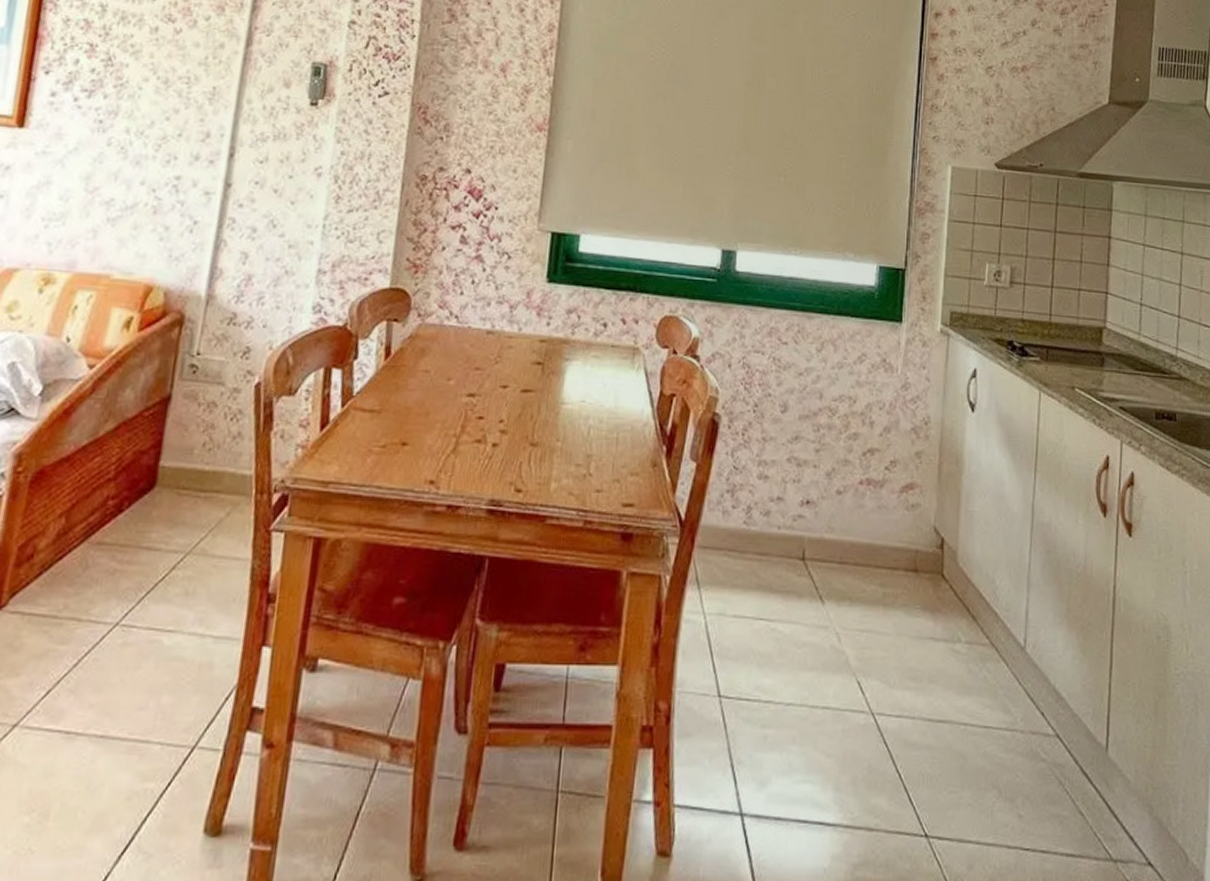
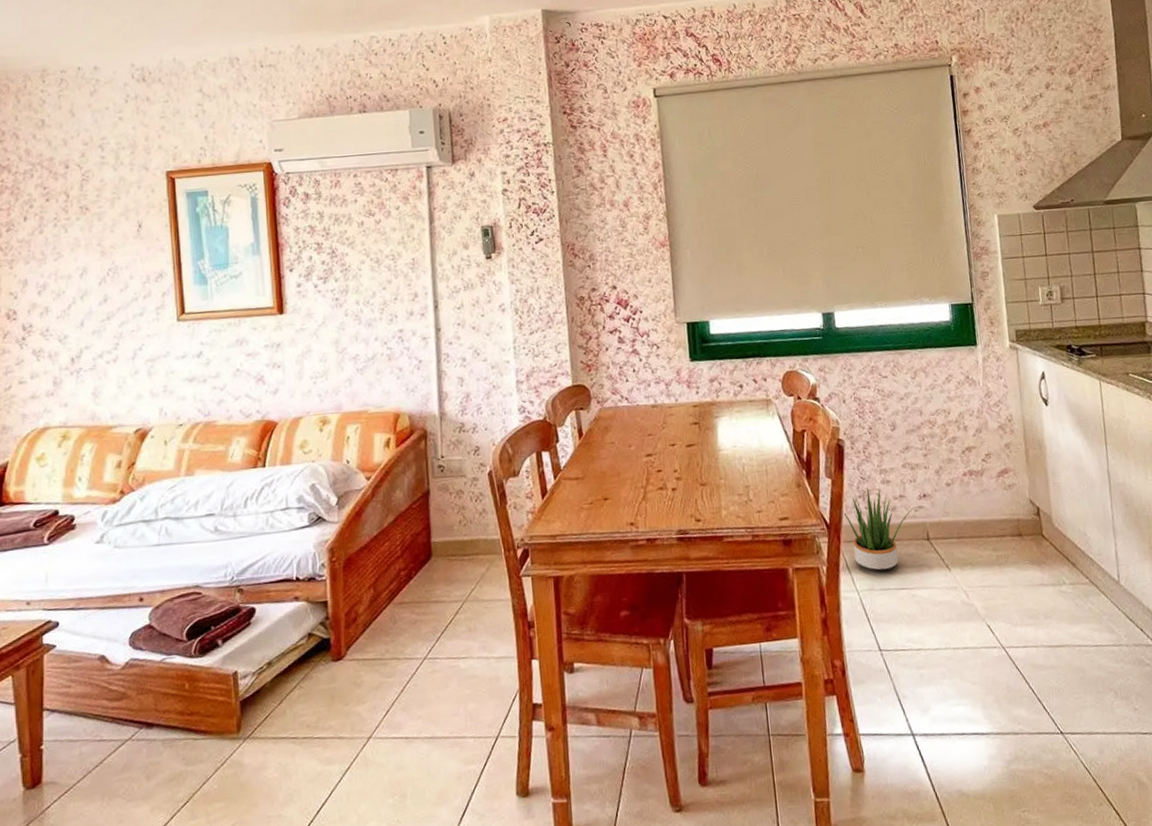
potted plant: none [702,480,791,593] -> present [842,487,913,572]

